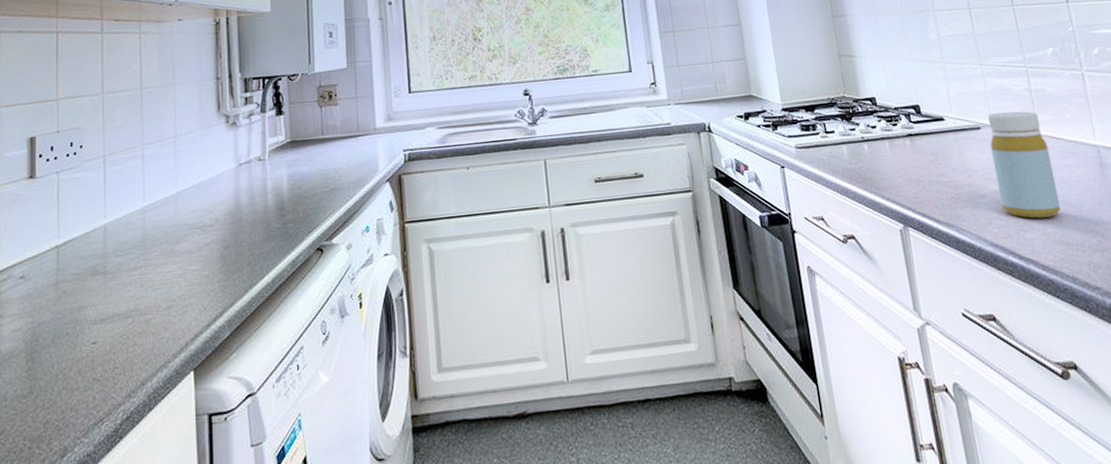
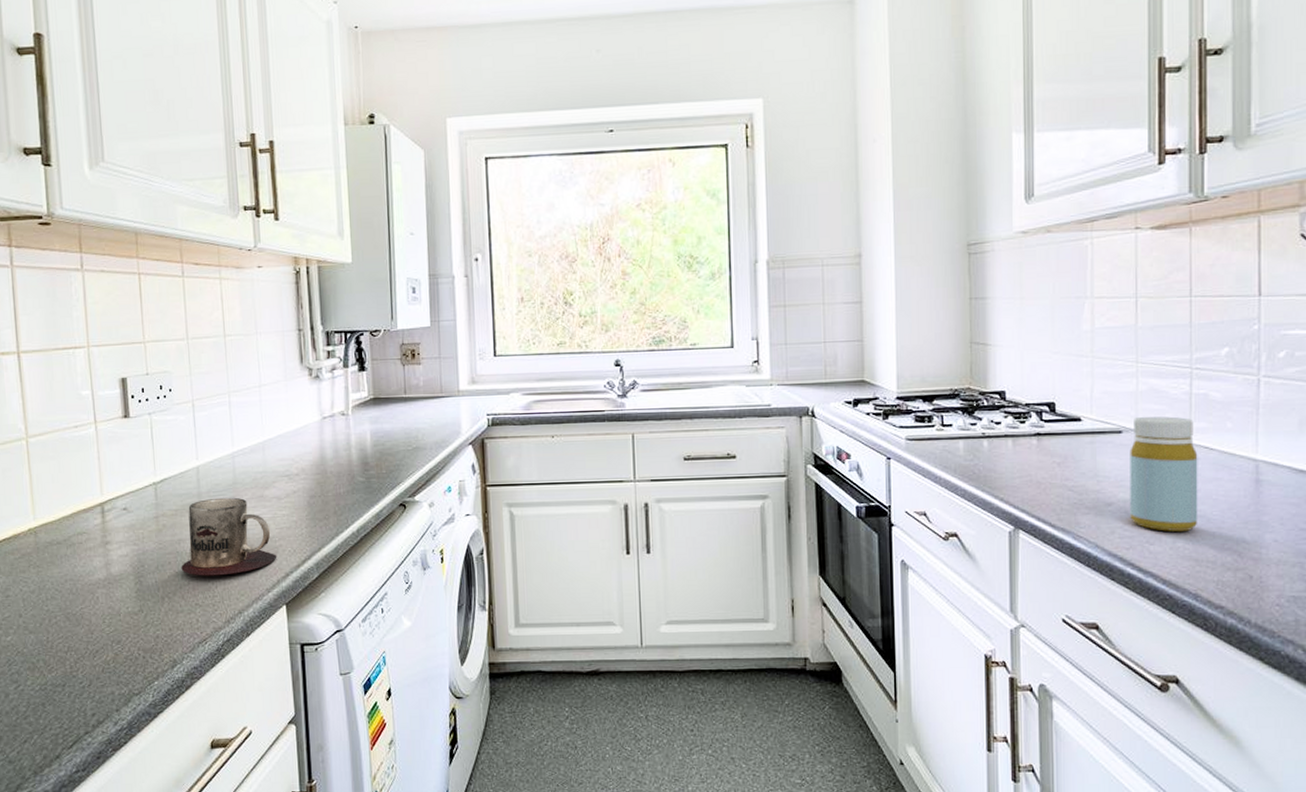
mug: none [80,255,186,346] -> present [181,497,277,576]

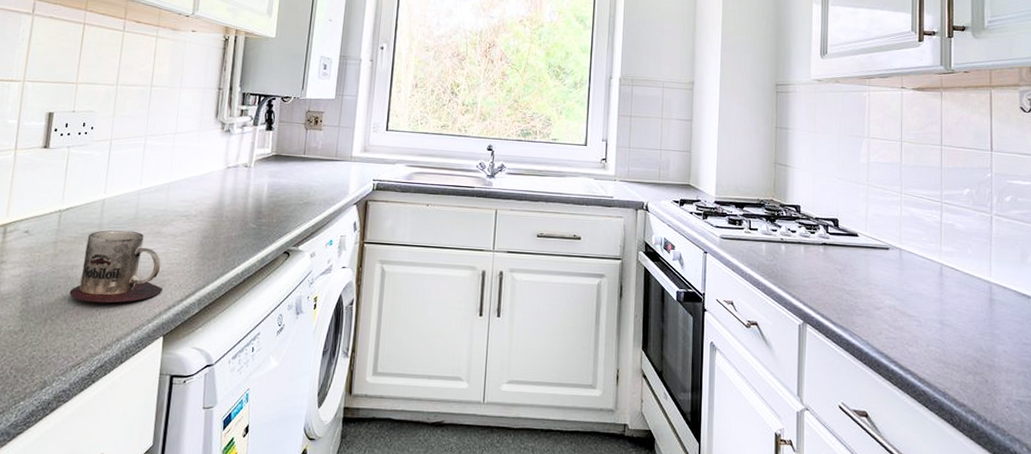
bottle: present [1130,416,1198,531] -> none [894,238,946,337]

